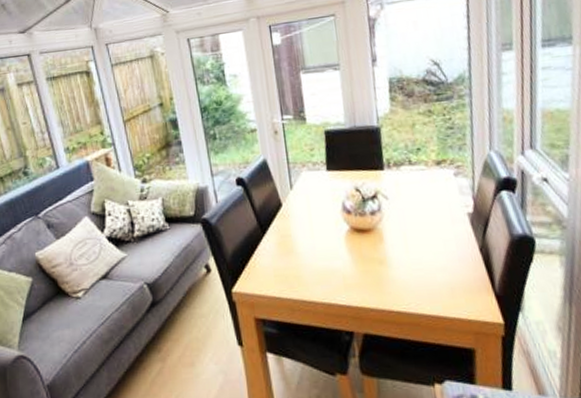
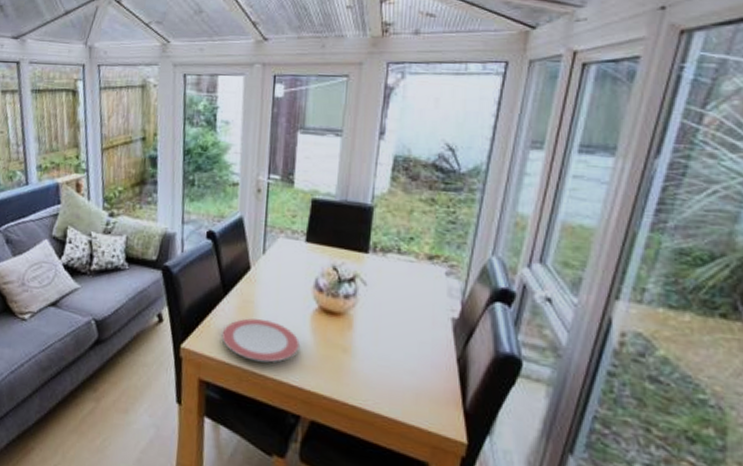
plate: none [267,249,340,290] -> present [221,318,300,363]

